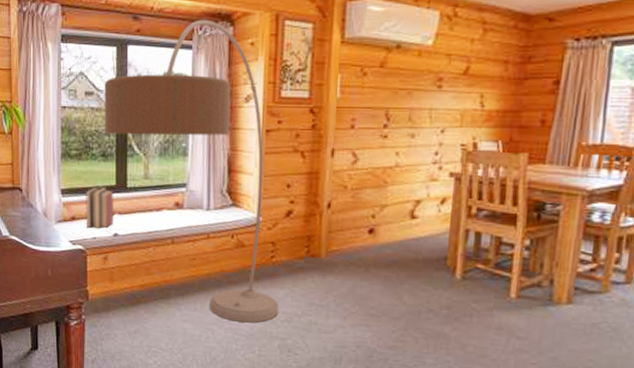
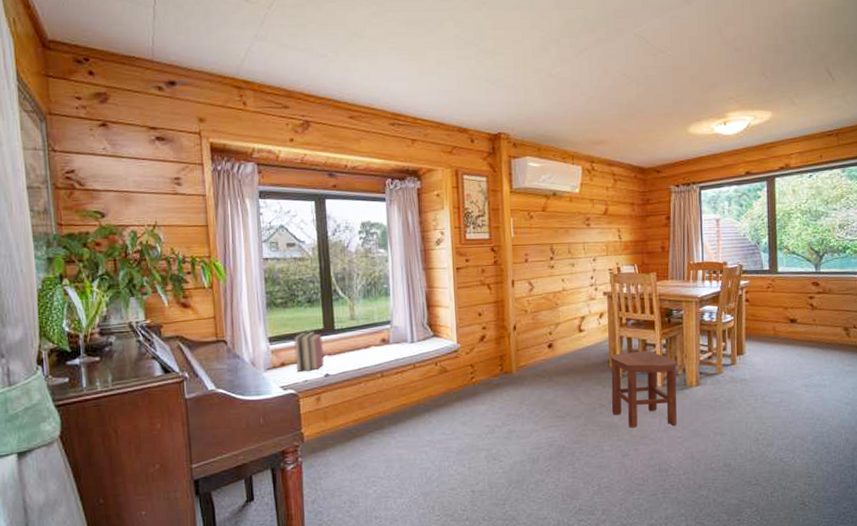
floor lamp: present [104,19,278,323] -> none [305,175,482,441]
stool: none [442,249,543,348] -> present [610,350,677,428]

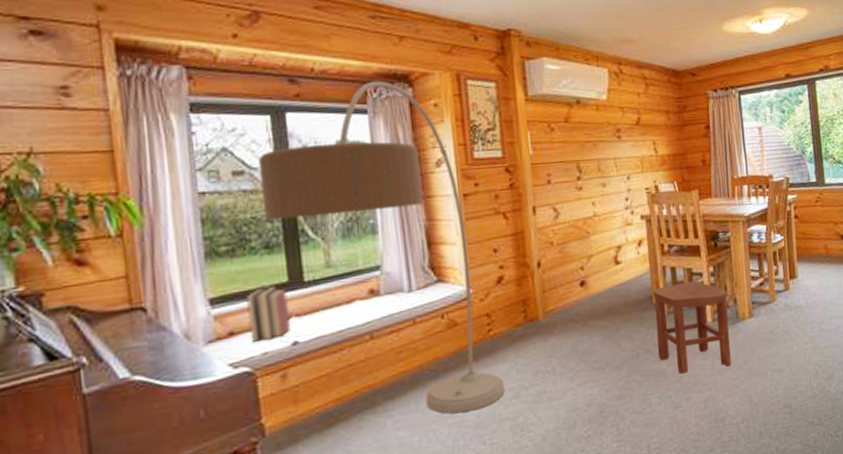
floor lamp: none [305,175,482,441] -> present [258,81,504,414]

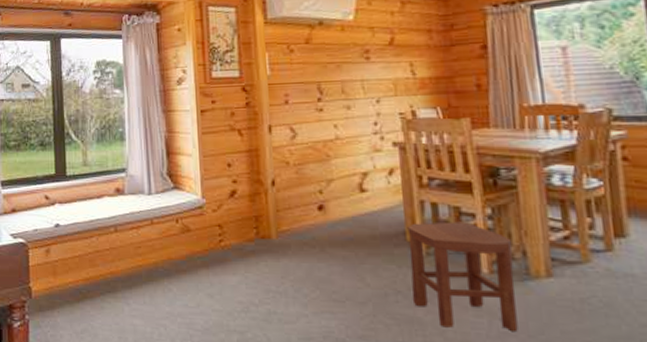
books: present [246,286,291,343] -> none [25,176,55,221]
floor lamp: present [258,81,504,414] -> none [40,10,233,316]

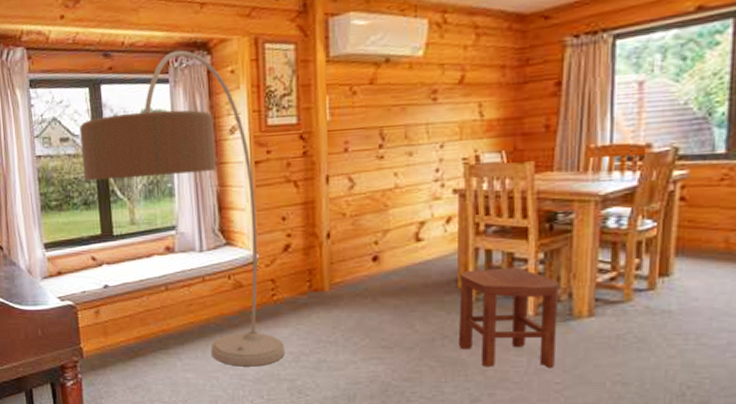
floor lamp: none [40,10,233,316] -> present [79,50,284,367]

